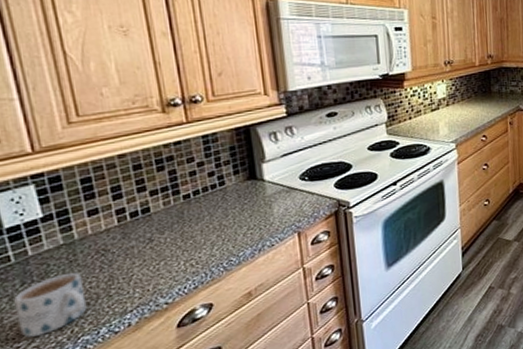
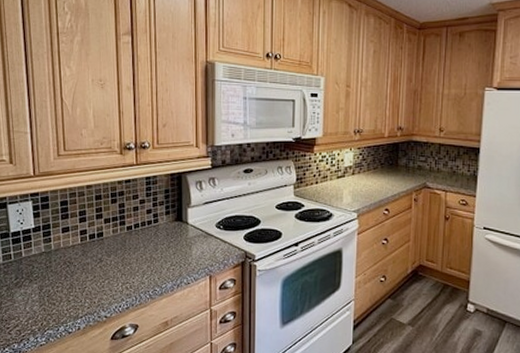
mug: present [14,272,87,338] -> none [10,276,54,322]

